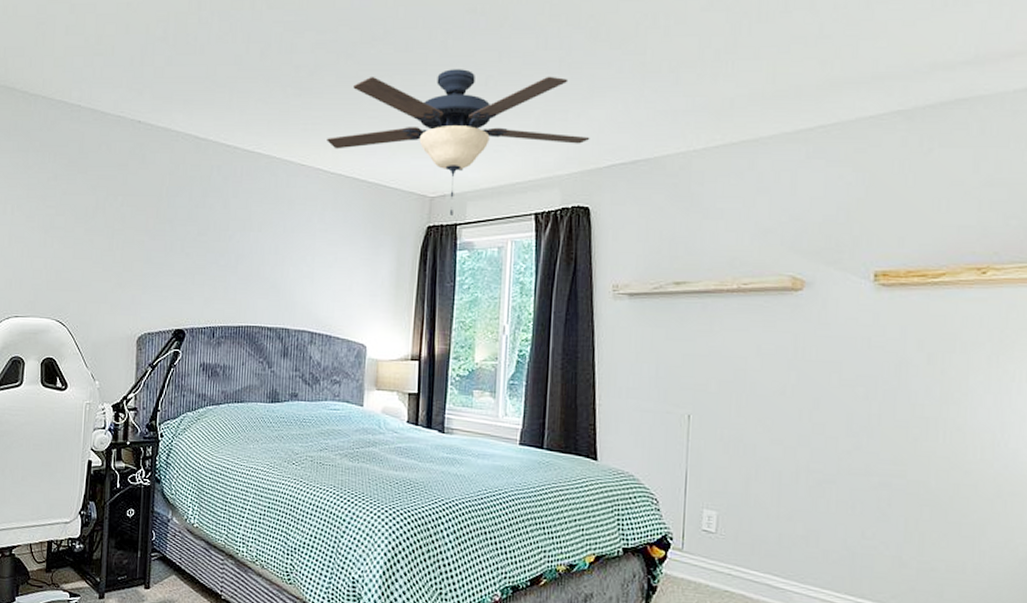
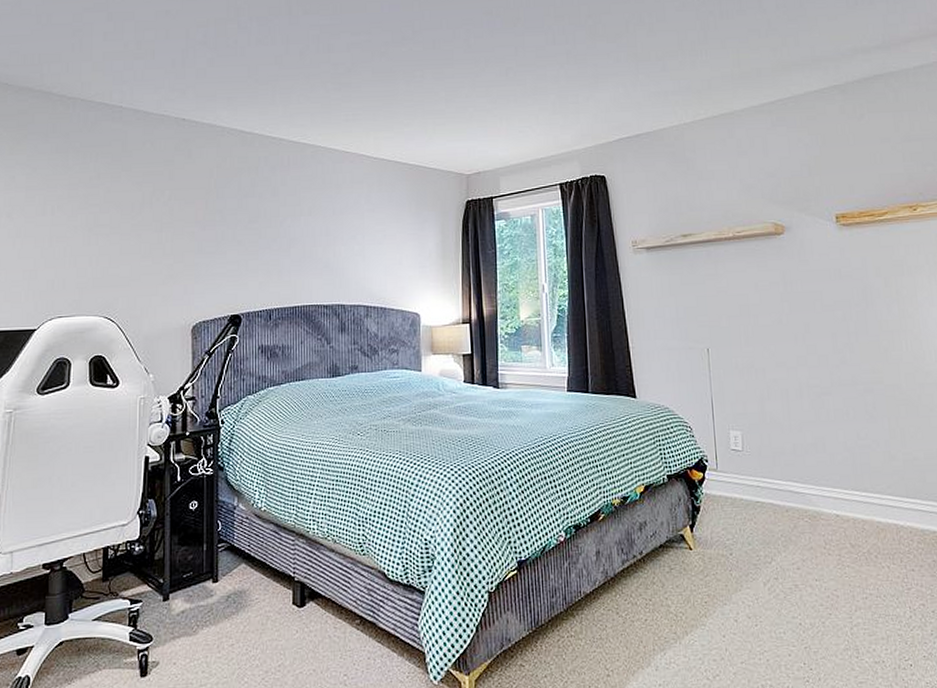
ceiling fan: present [327,69,590,216] -> none [368,62,599,190]

